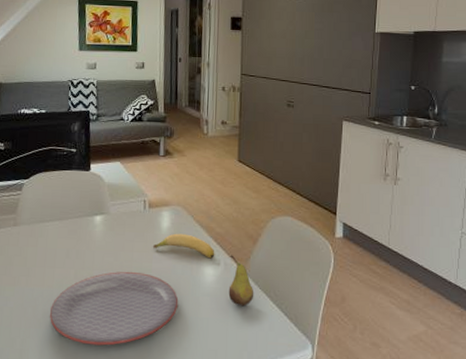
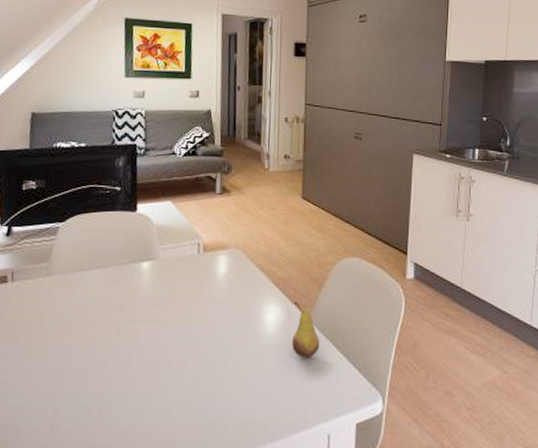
plate: present [49,271,179,346] -> none [87,323,237,410]
banana: present [153,233,215,259] -> none [208,279,277,307]

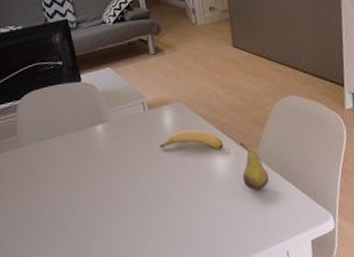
banana: none [208,279,277,307] -> present [160,129,224,150]

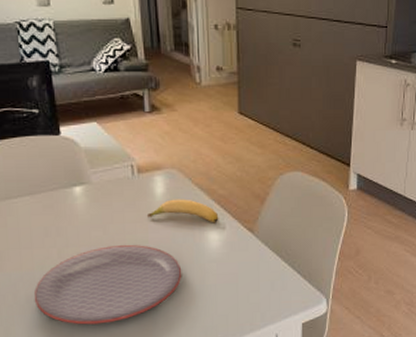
plate: none [70,173,195,247] -> present [34,244,182,325]
fruit: present [239,142,269,191] -> none [236,217,265,269]

